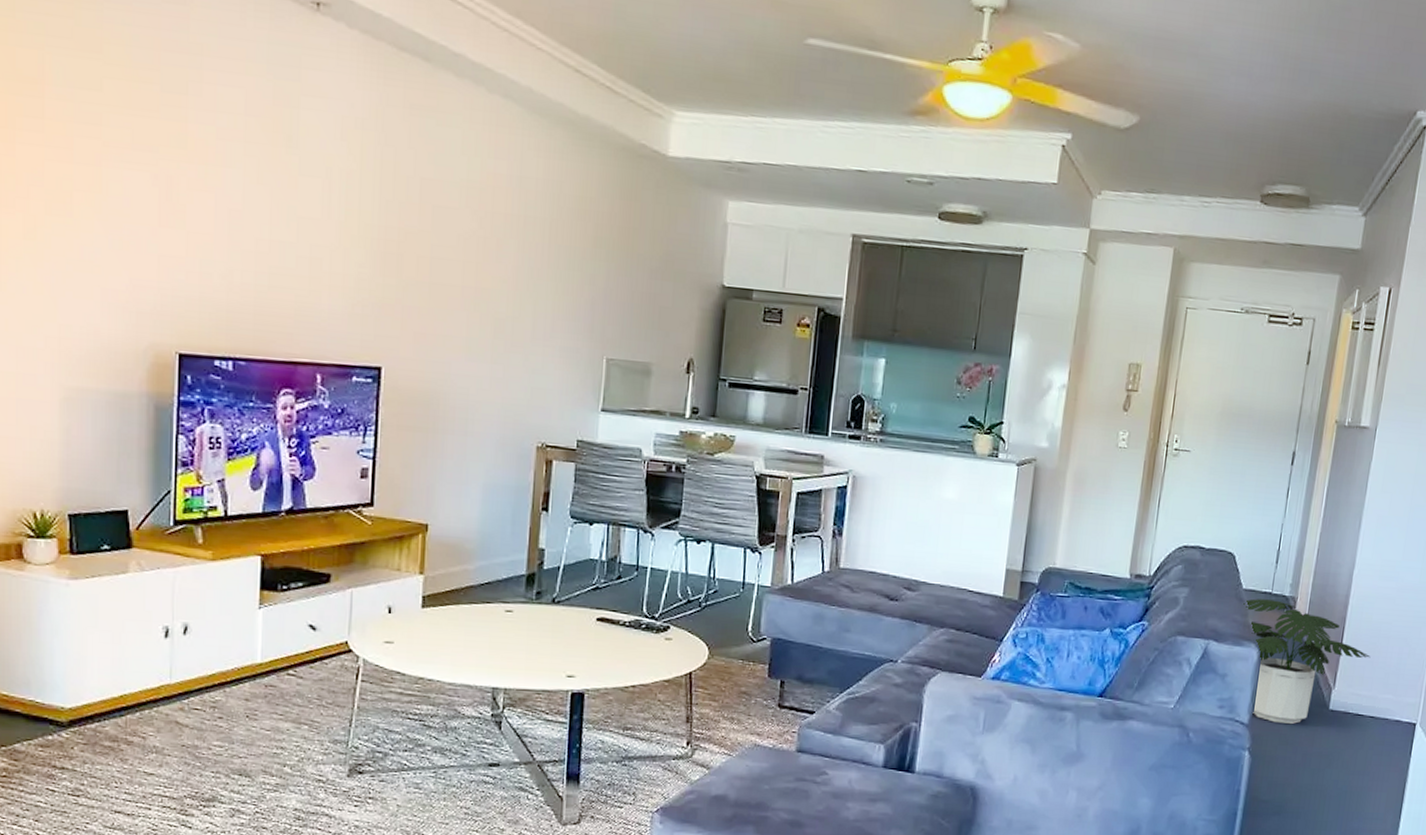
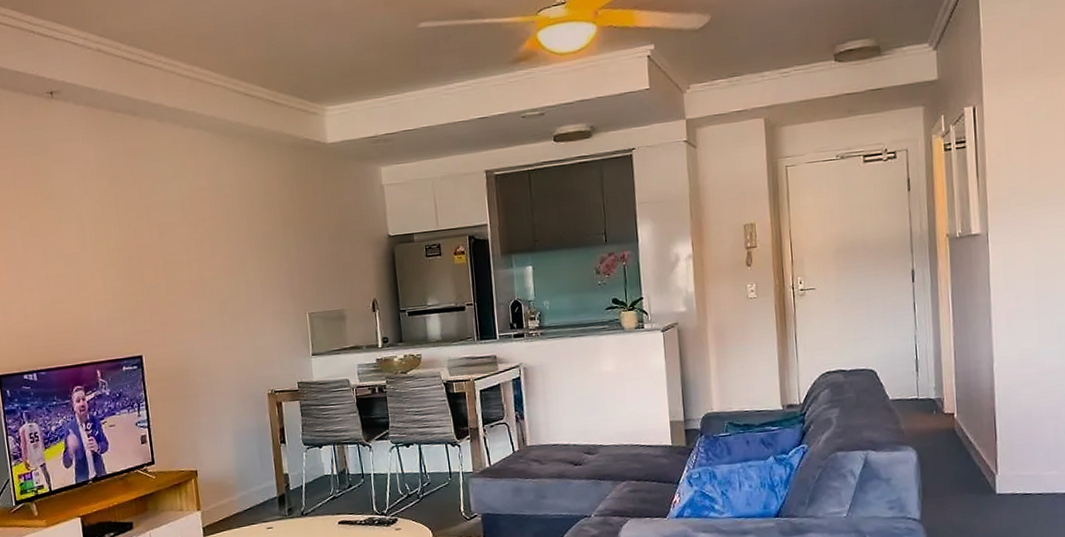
potted plant: present [1243,598,1371,724] -> none [893,404,1027,514]

